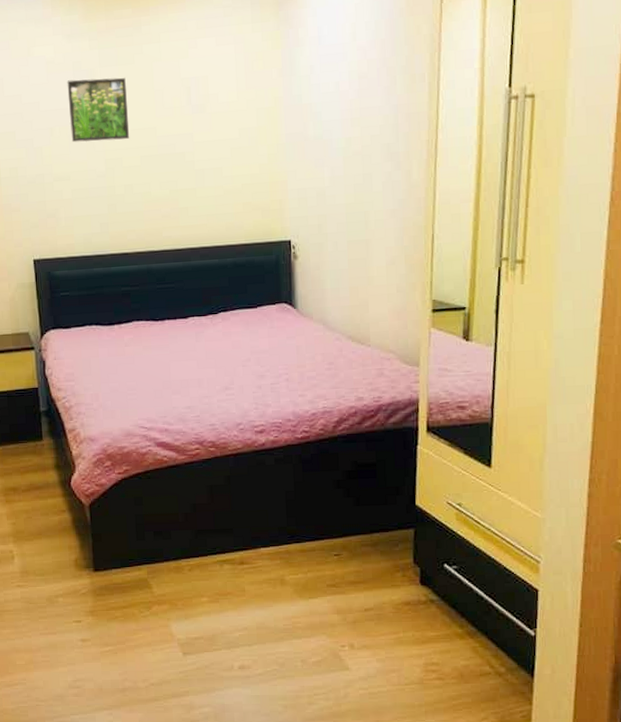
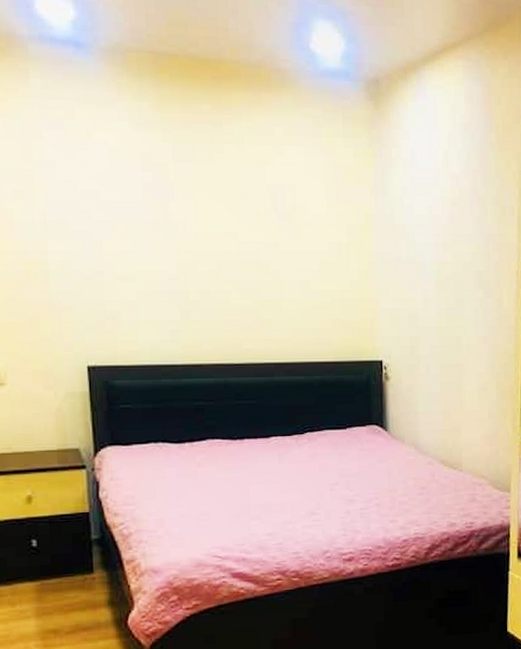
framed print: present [67,77,130,143] -> none [134,171,207,241]

